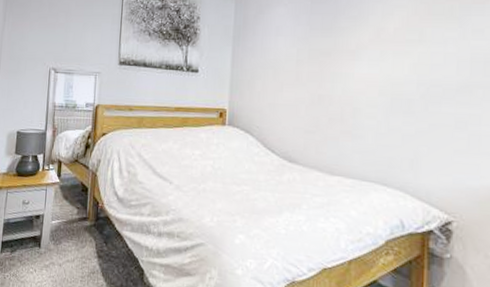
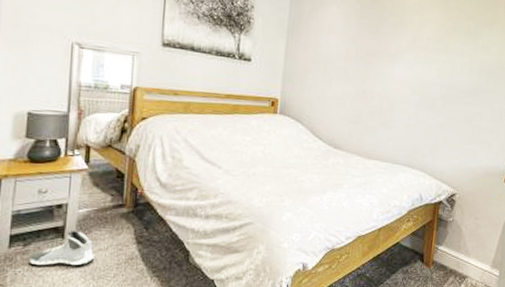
sneaker: none [14,240,63,276] -> present [28,230,94,266]

